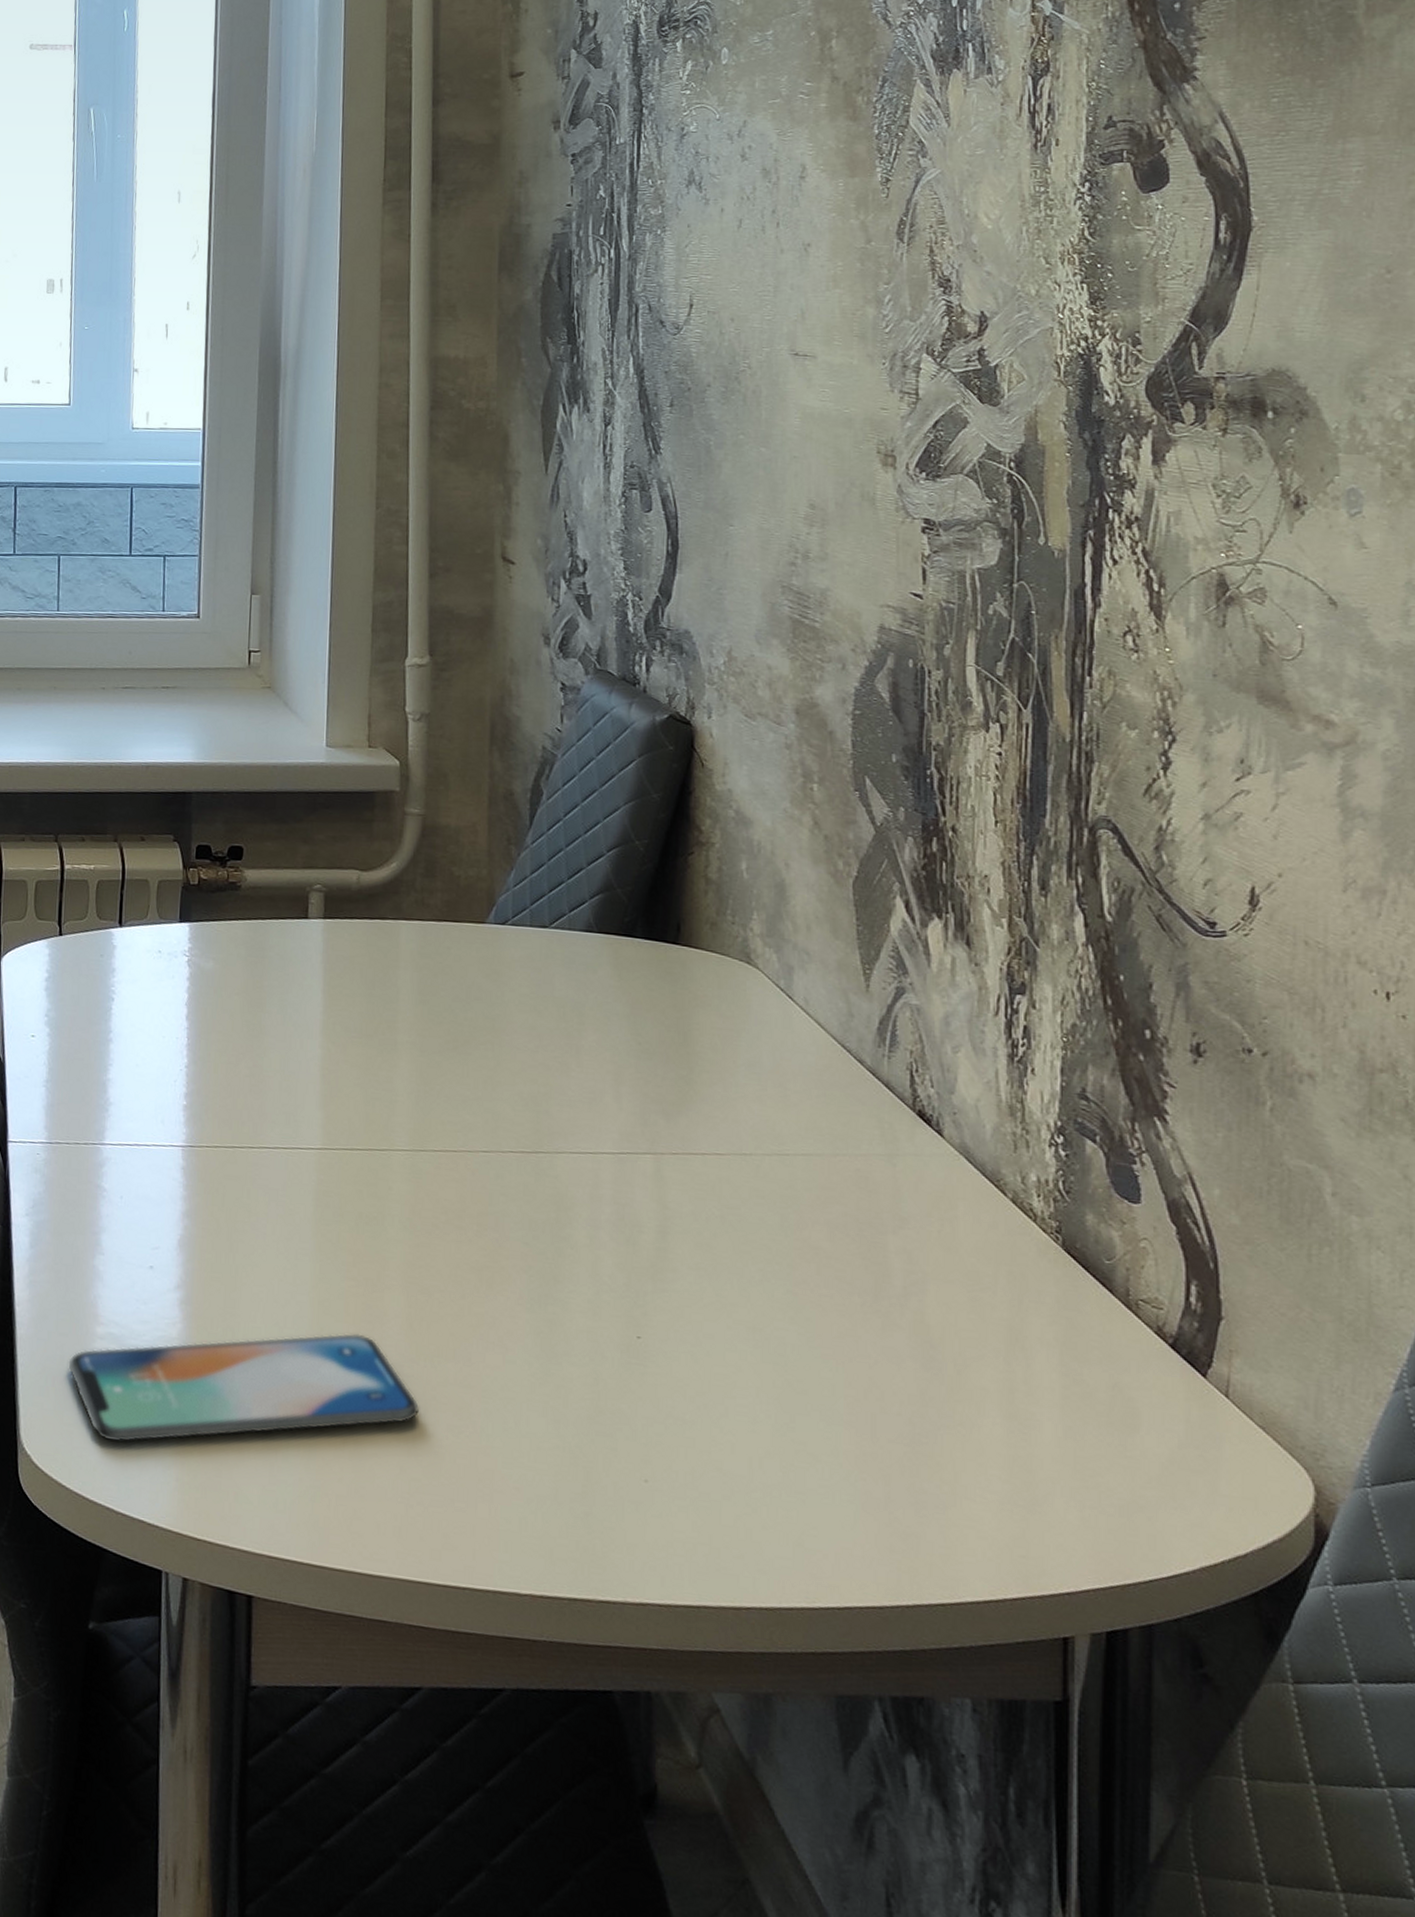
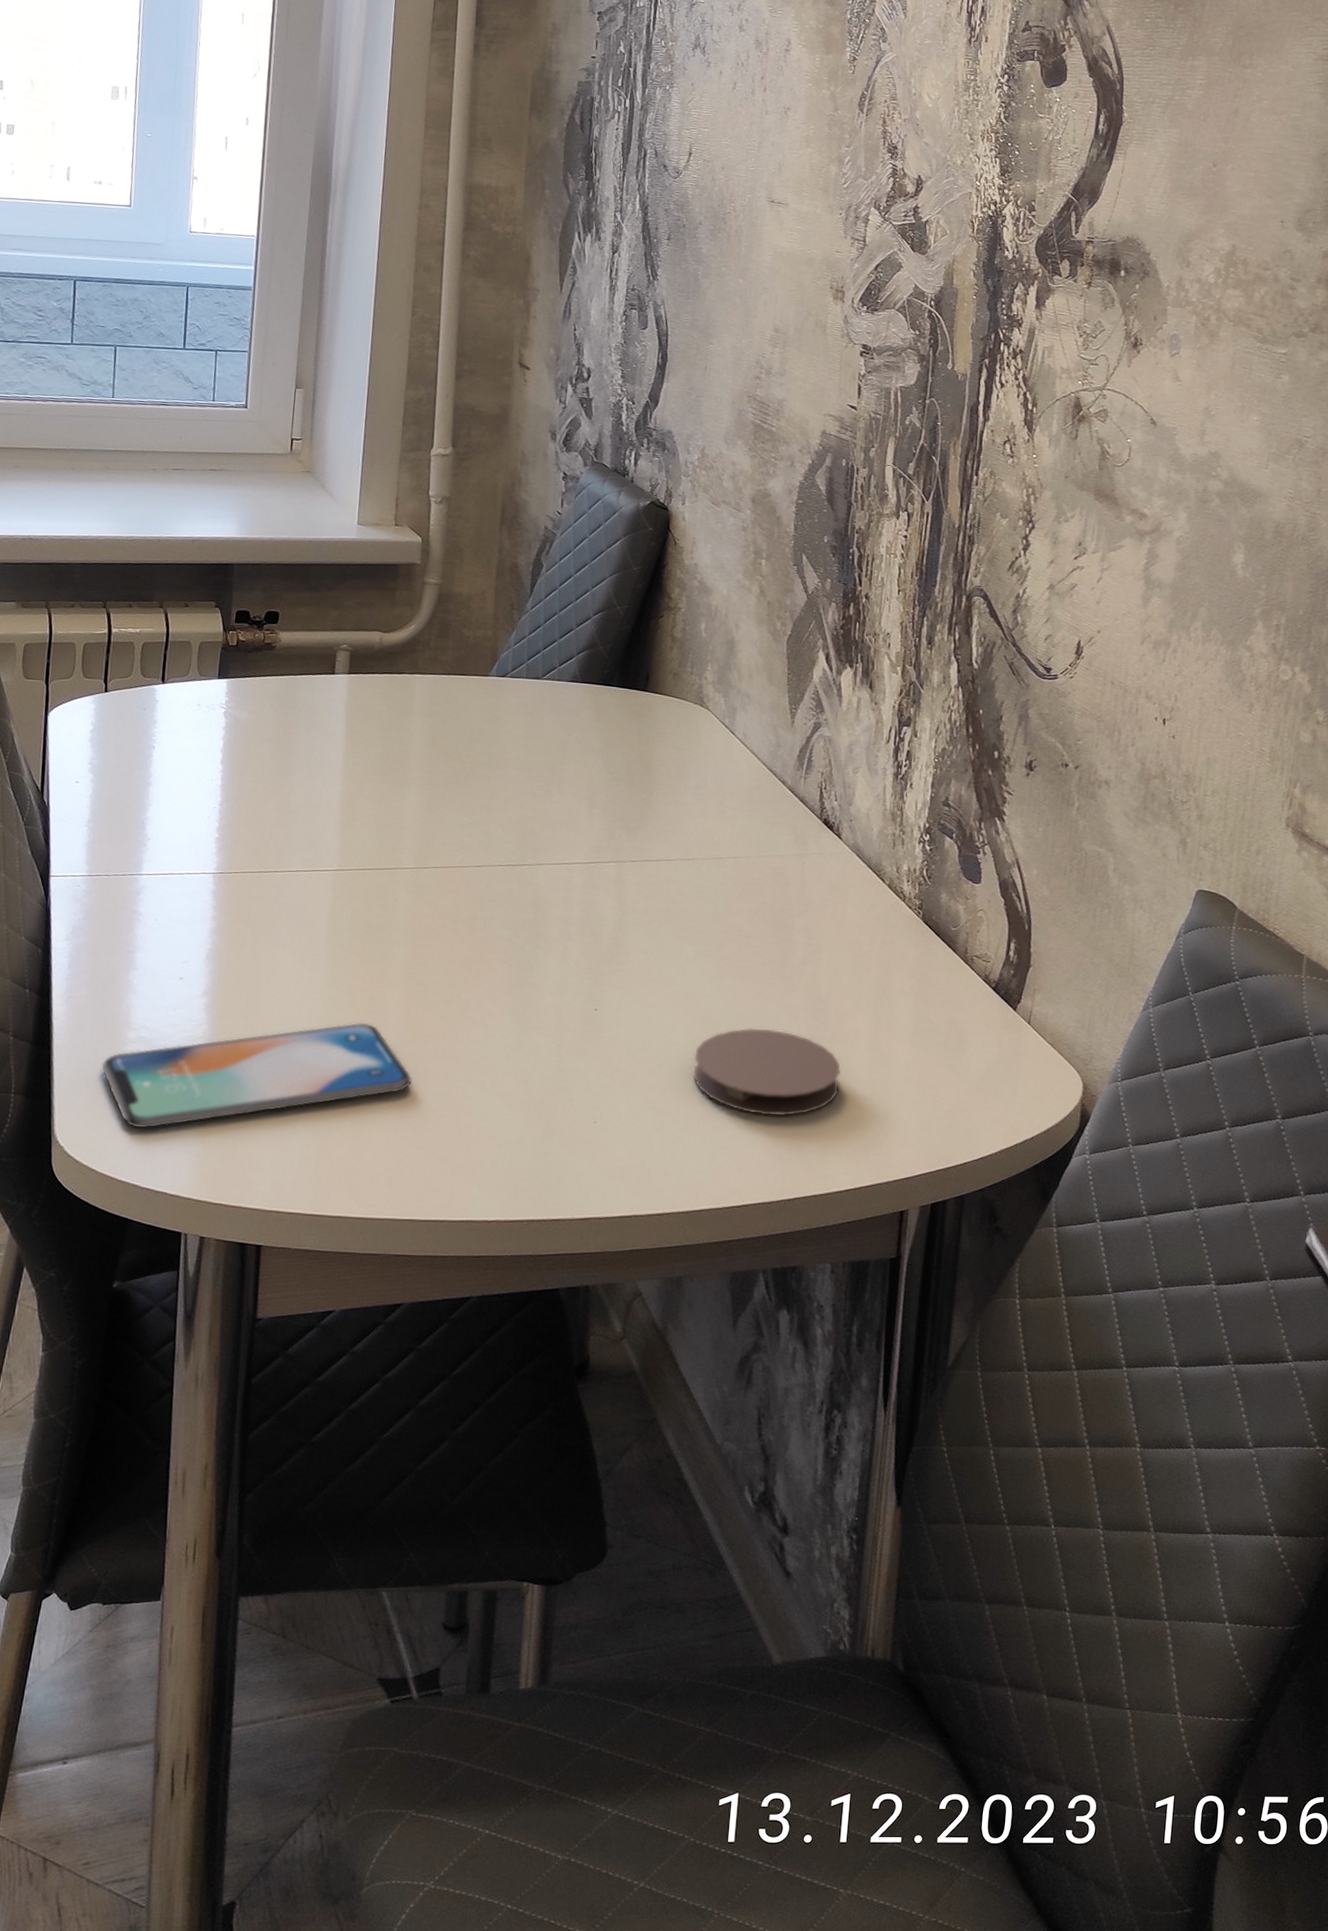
coaster: none [768,1374,965,1495] -> present [693,1028,841,1116]

